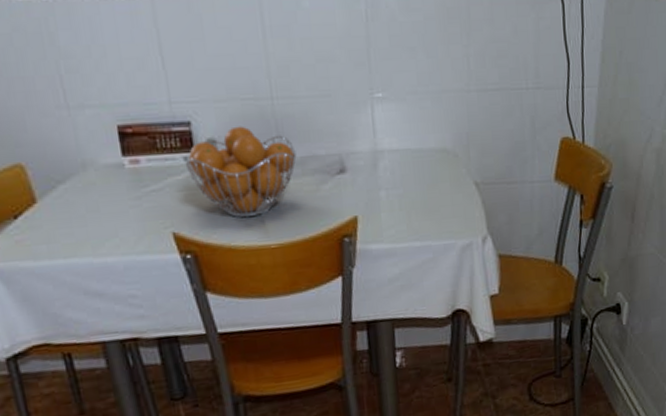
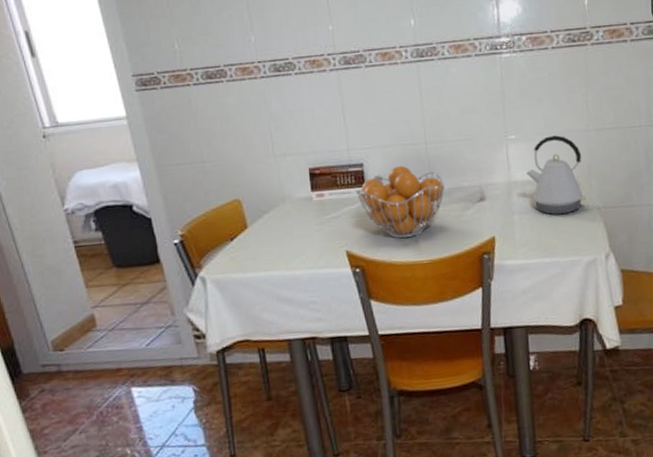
kettle: none [395,95,465,192] -> present [526,135,587,215]

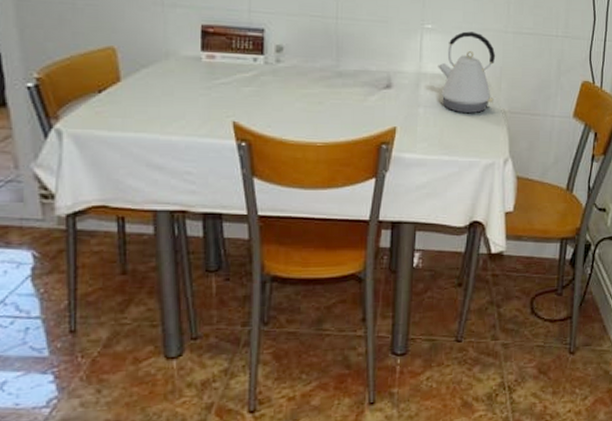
fruit basket: present [358,165,445,239] -> none [253,37,351,117]

